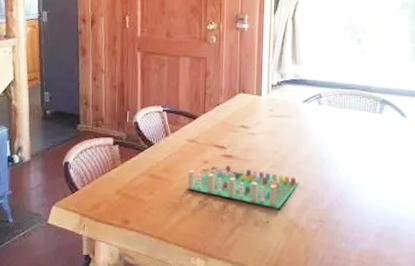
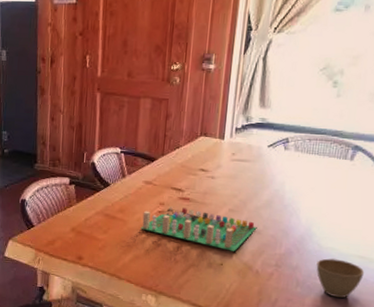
cup: none [358,211,404,251] -> present [316,258,365,298]

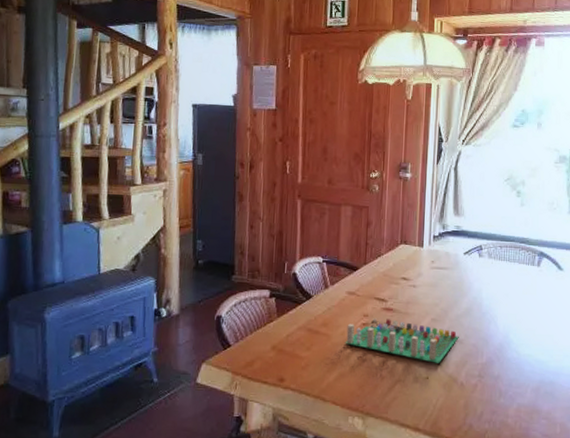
cup: present [316,258,365,298] -> none [516,366,560,406]

